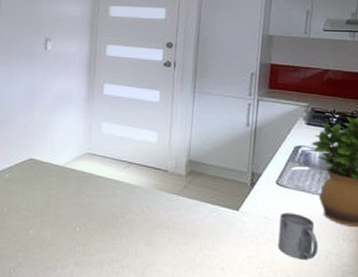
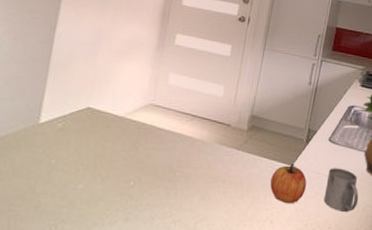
apple: none [217,209,256,251] -> present [270,164,307,204]

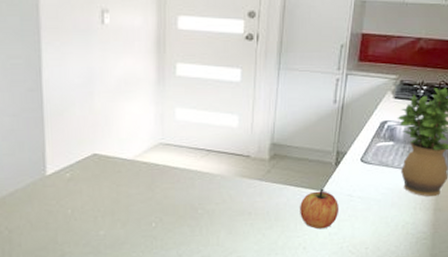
mug: present [323,168,359,212] -> none [359,188,397,231]

